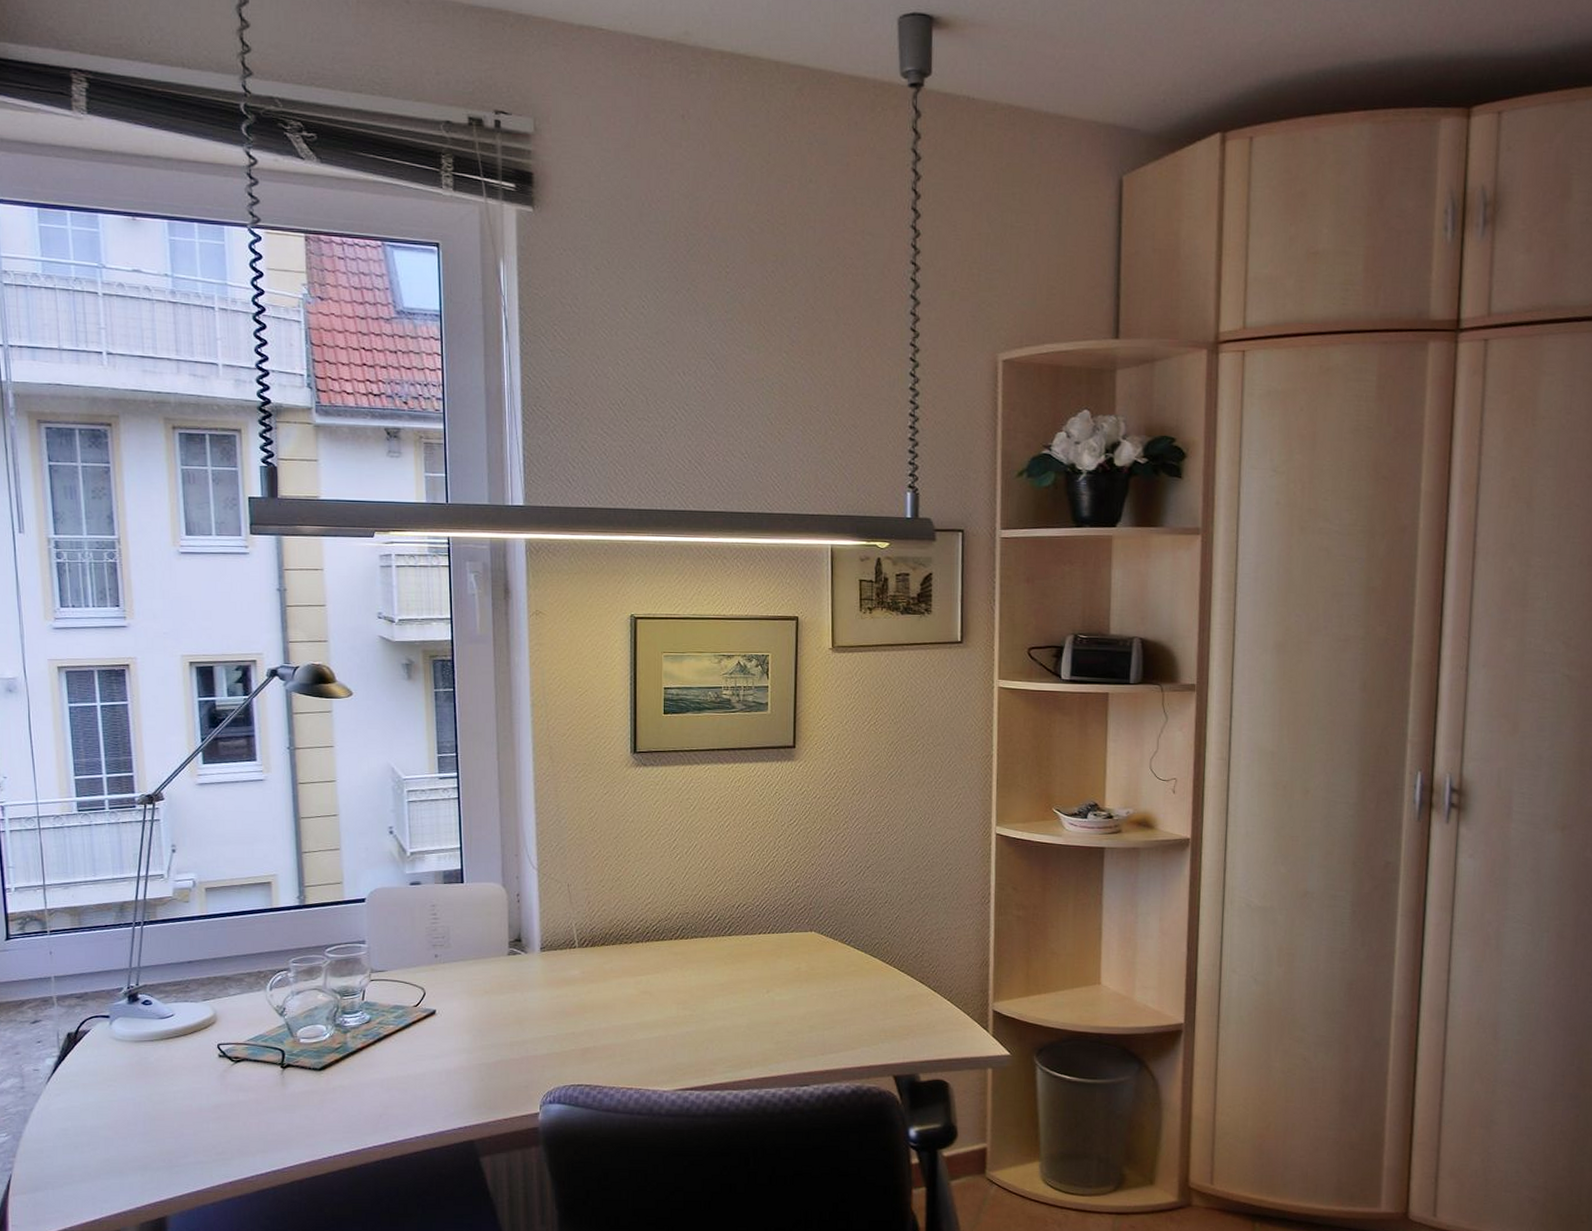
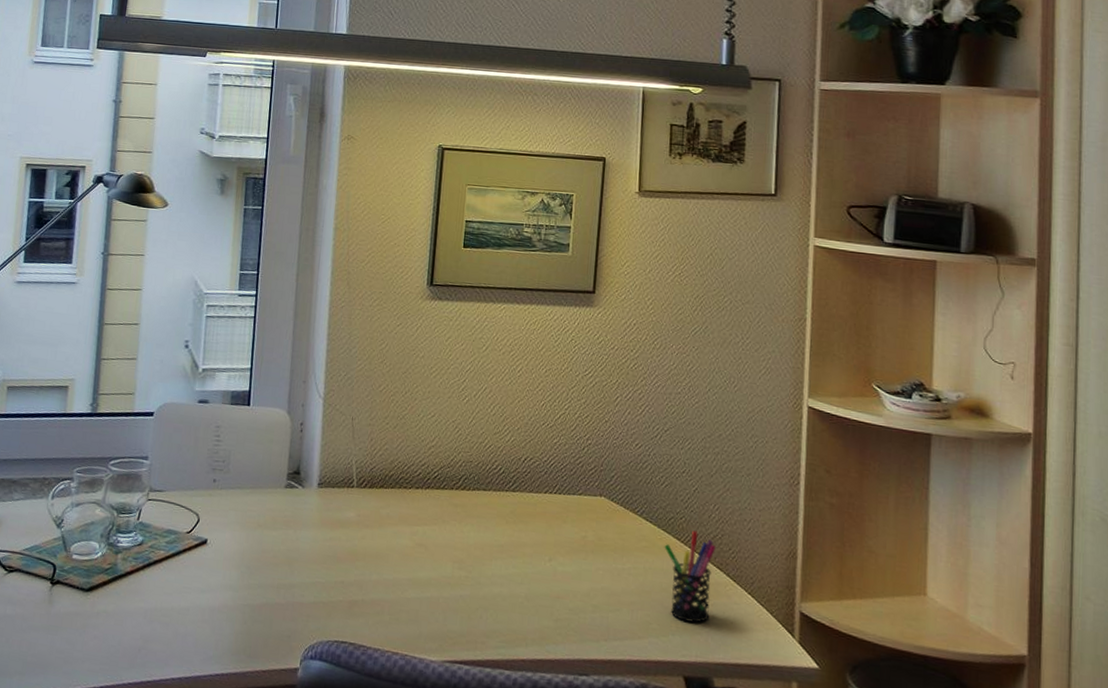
pen holder: none [871,952,917,1031] -> present [664,530,716,623]

